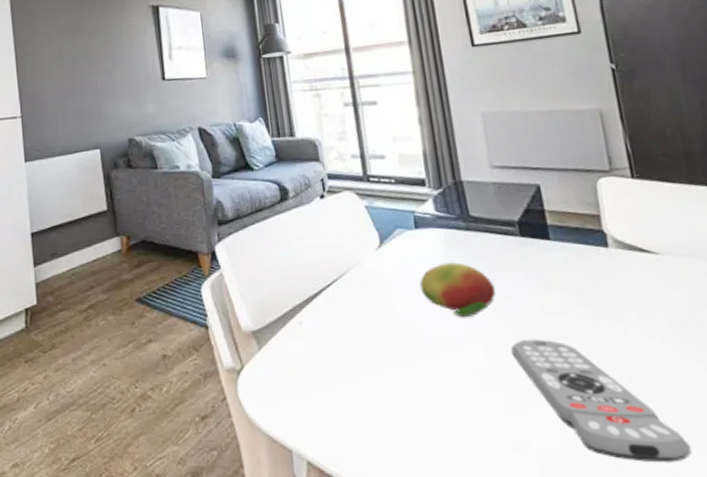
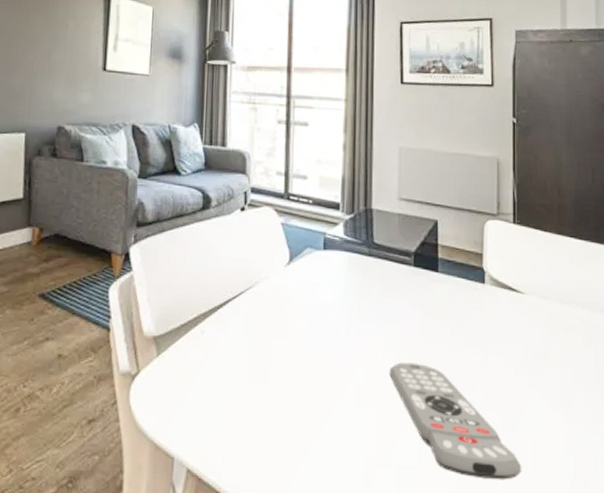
fruit: present [419,262,496,318] -> none [319,285,385,339]

